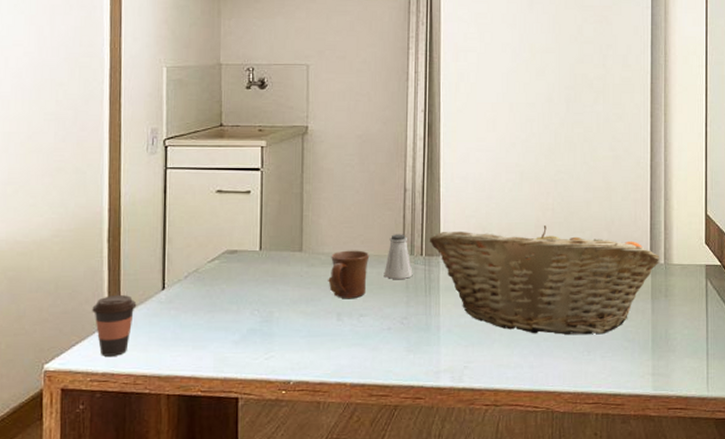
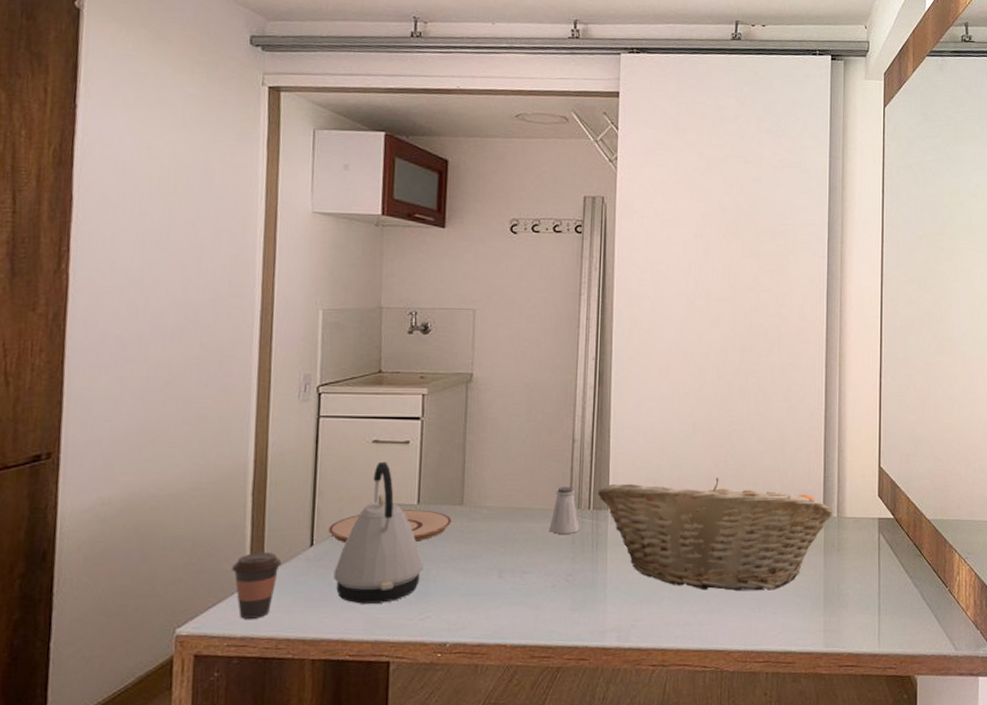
plate: none [177,255,293,287] -> present [327,509,453,543]
kettle: none [184,210,267,344] -> present [334,461,424,604]
mug: present [328,250,370,298] -> none [490,503,535,554]

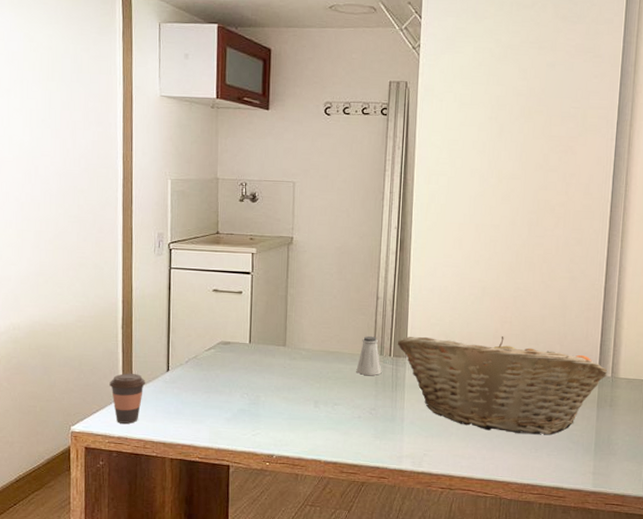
plate: present [327,509,453,543] -> none [180,347,277,373]
kettle: present [334,461,424,604] -> none [185,307,255,420]

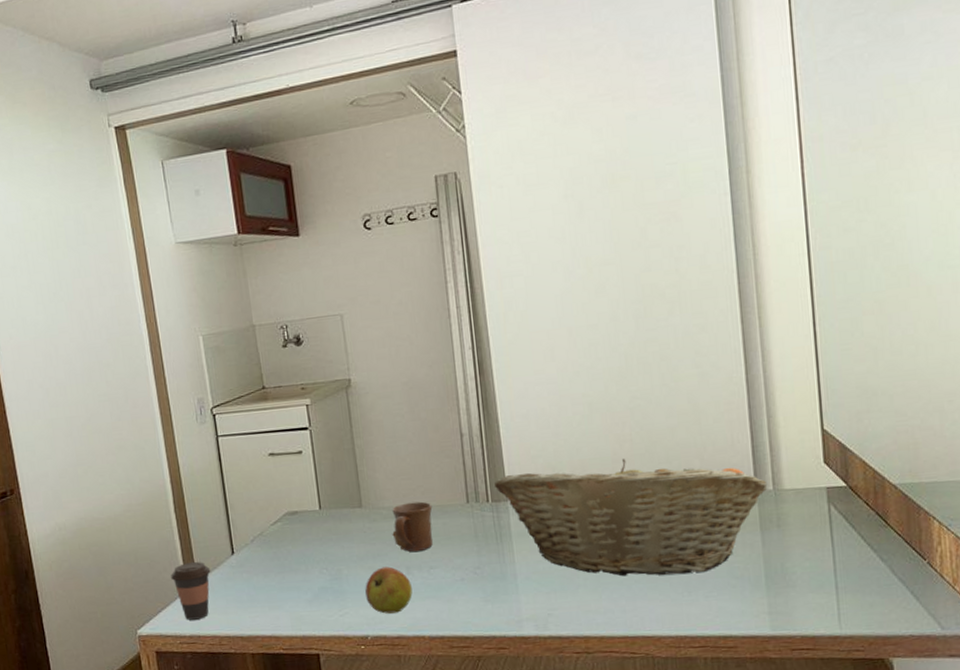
apple: none [277,398,317,438] -> present [365,566,413,614]
mug: none [307,347,344,389] -> present [392,501,433,552]
saltshaker: present [356,336,382,375] -> none [449,481,481,529]

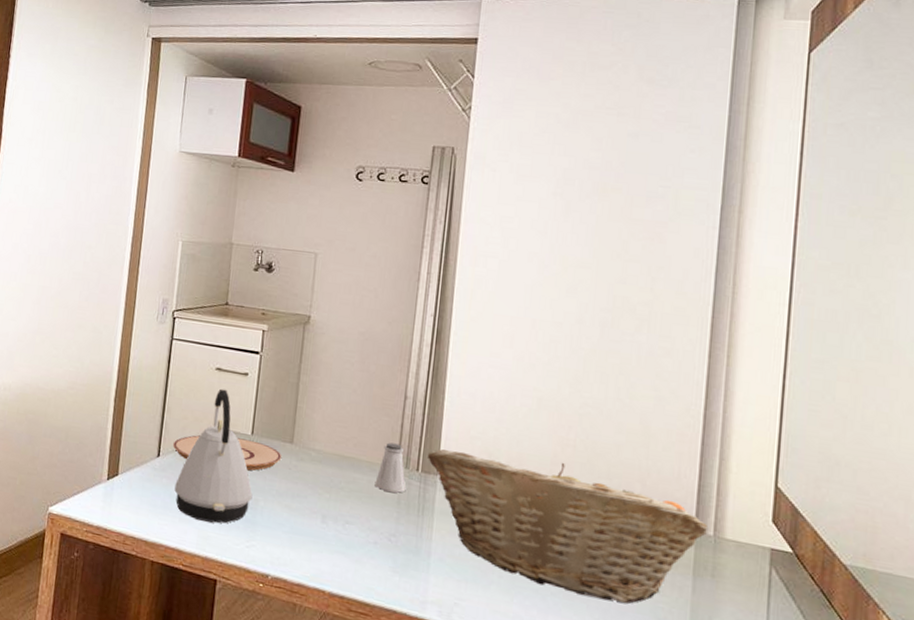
coffee cup: present [171,562,211,620] -> none [94,453,134,513]
plate: none [244,514,355,550] -> present [172,435,282,471]
kettle: none [256,472,335,604] -> present [174,388,253,524]
apple: present [365,566,413,614] -> none [276,508,324,560]
mug: present [392,501,433,552] -> none [316,450,362,503]
saltshaker: none [449,481,481,529] -> present [374,442,406,493]

